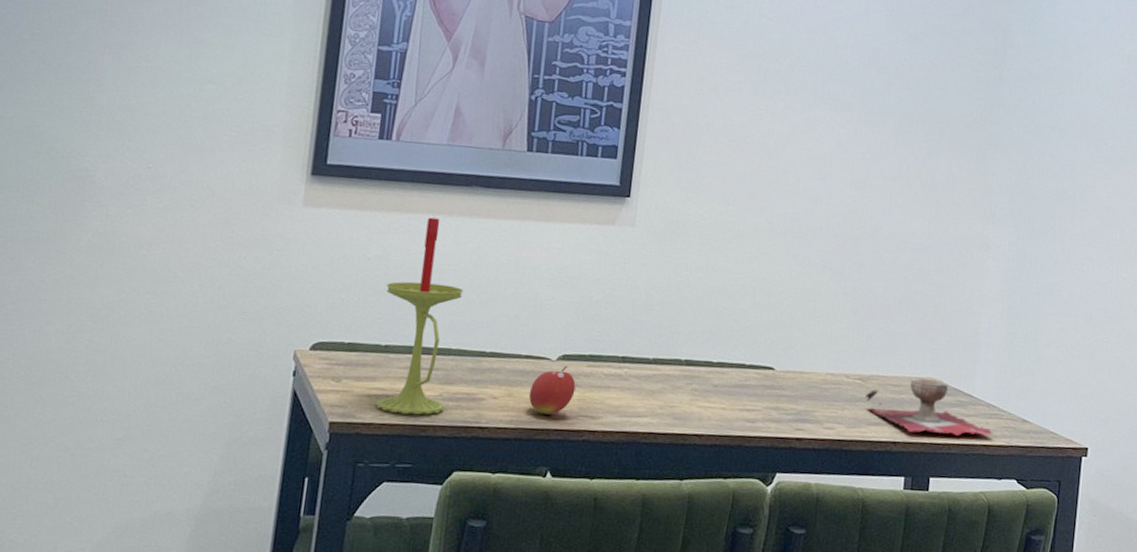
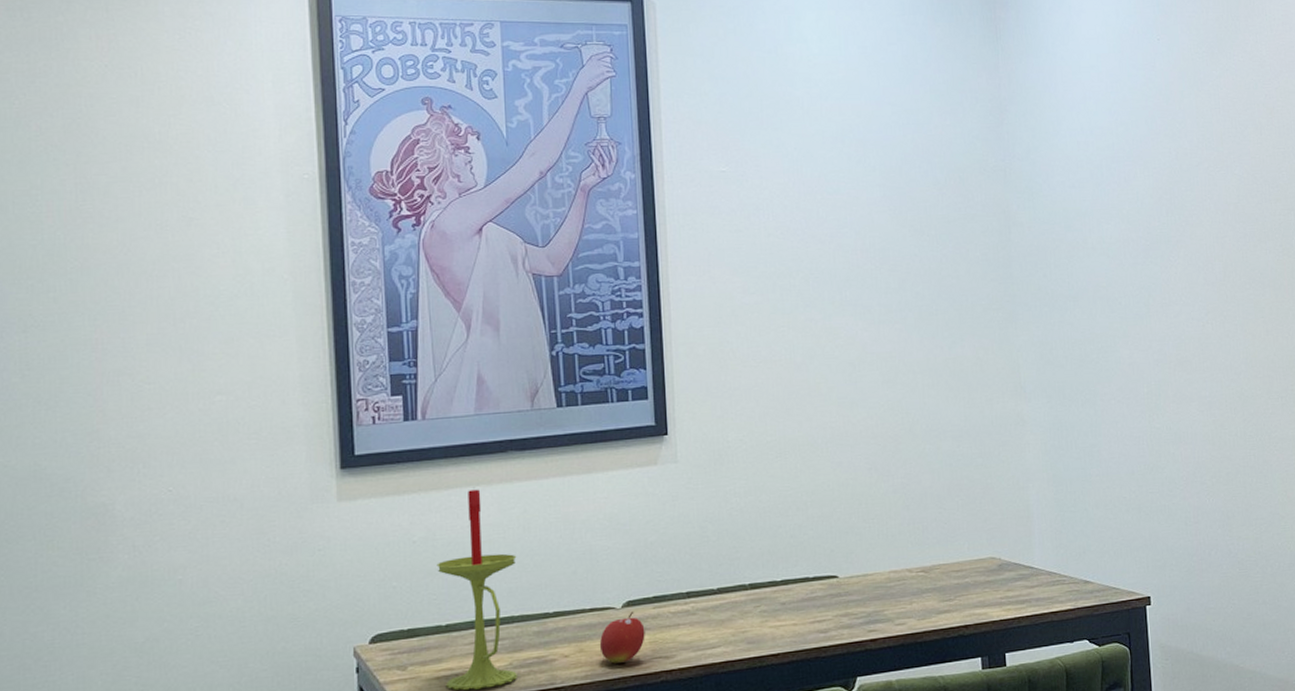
decorative bowl: present [865,377,993,436] -> none [930,557,1058,613]

